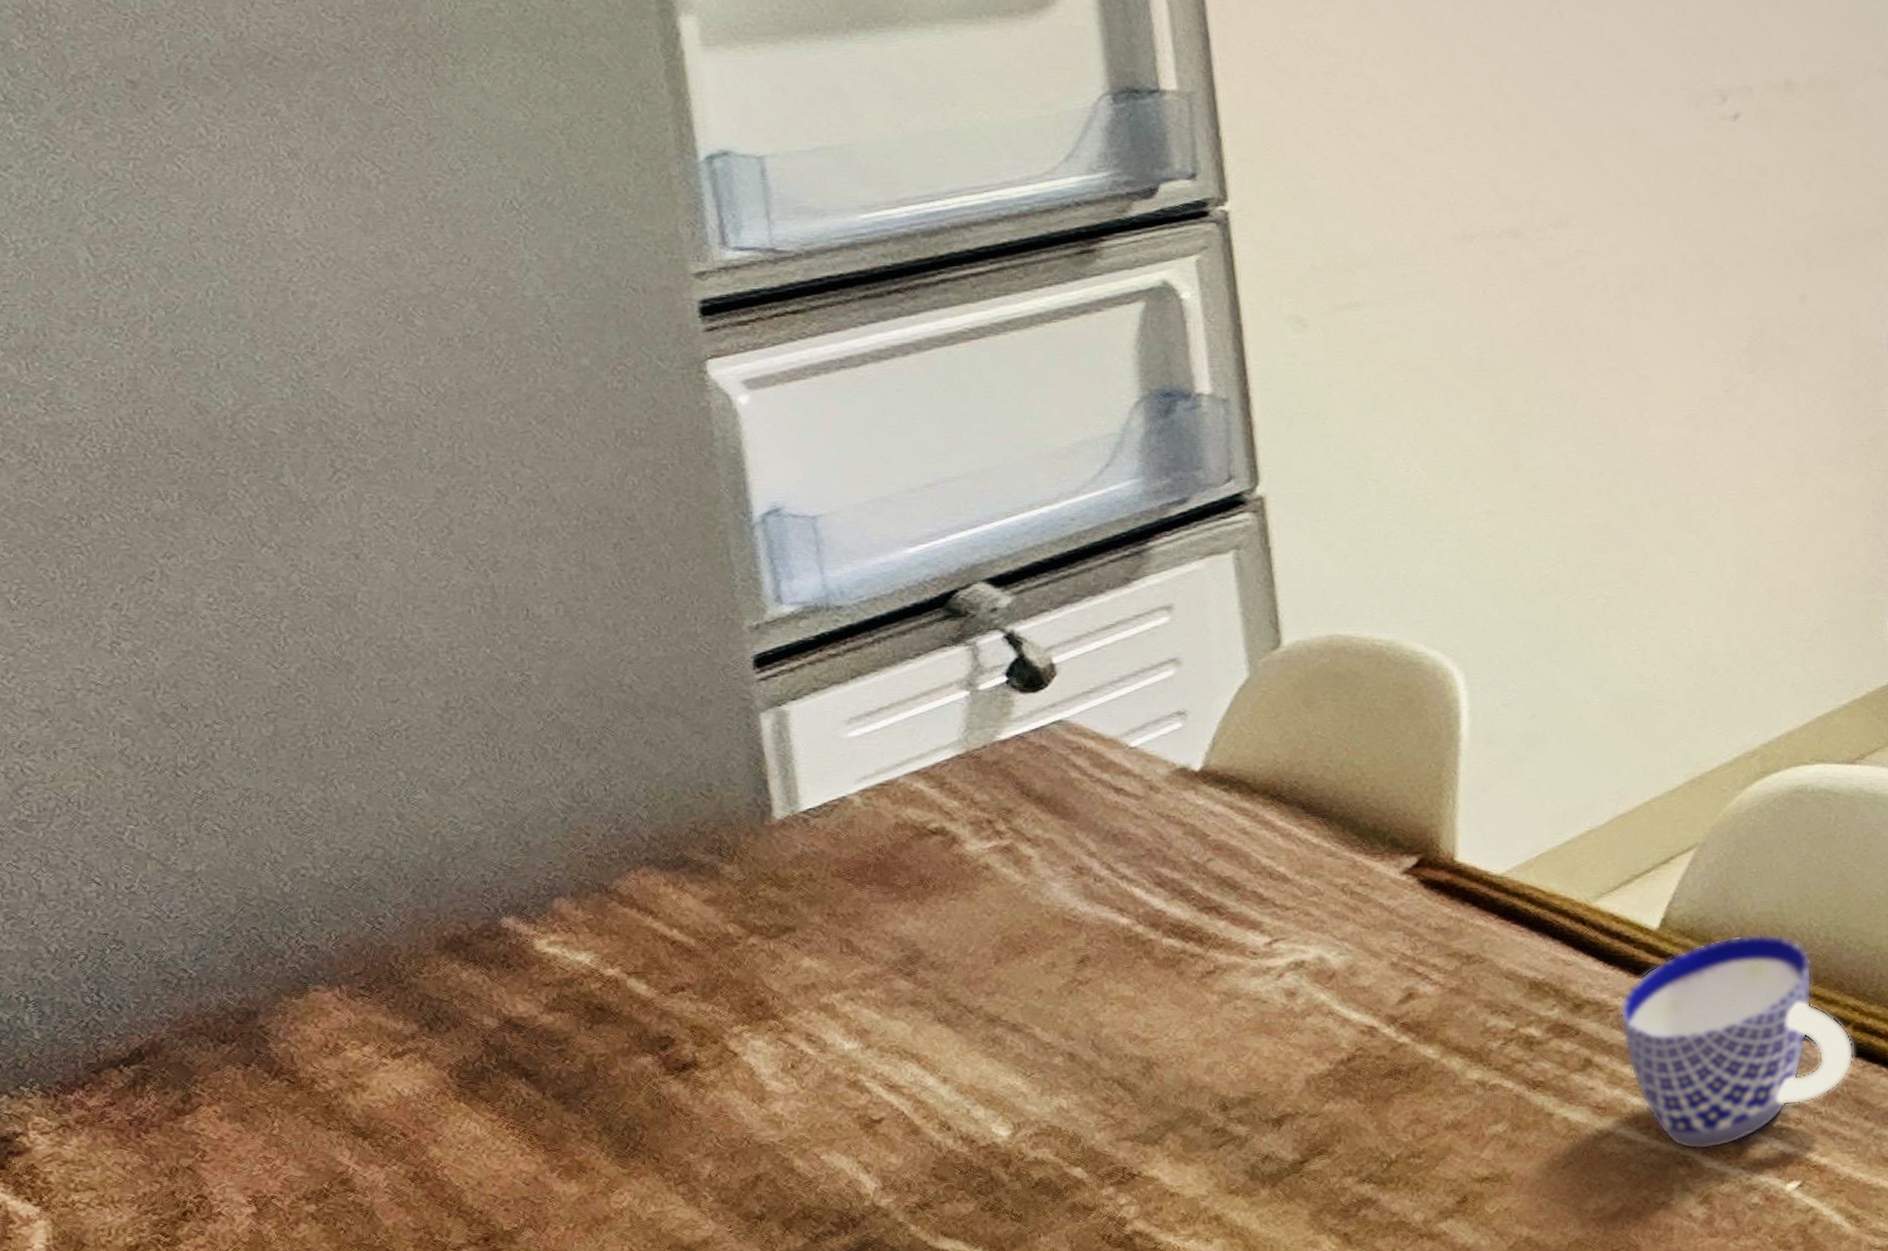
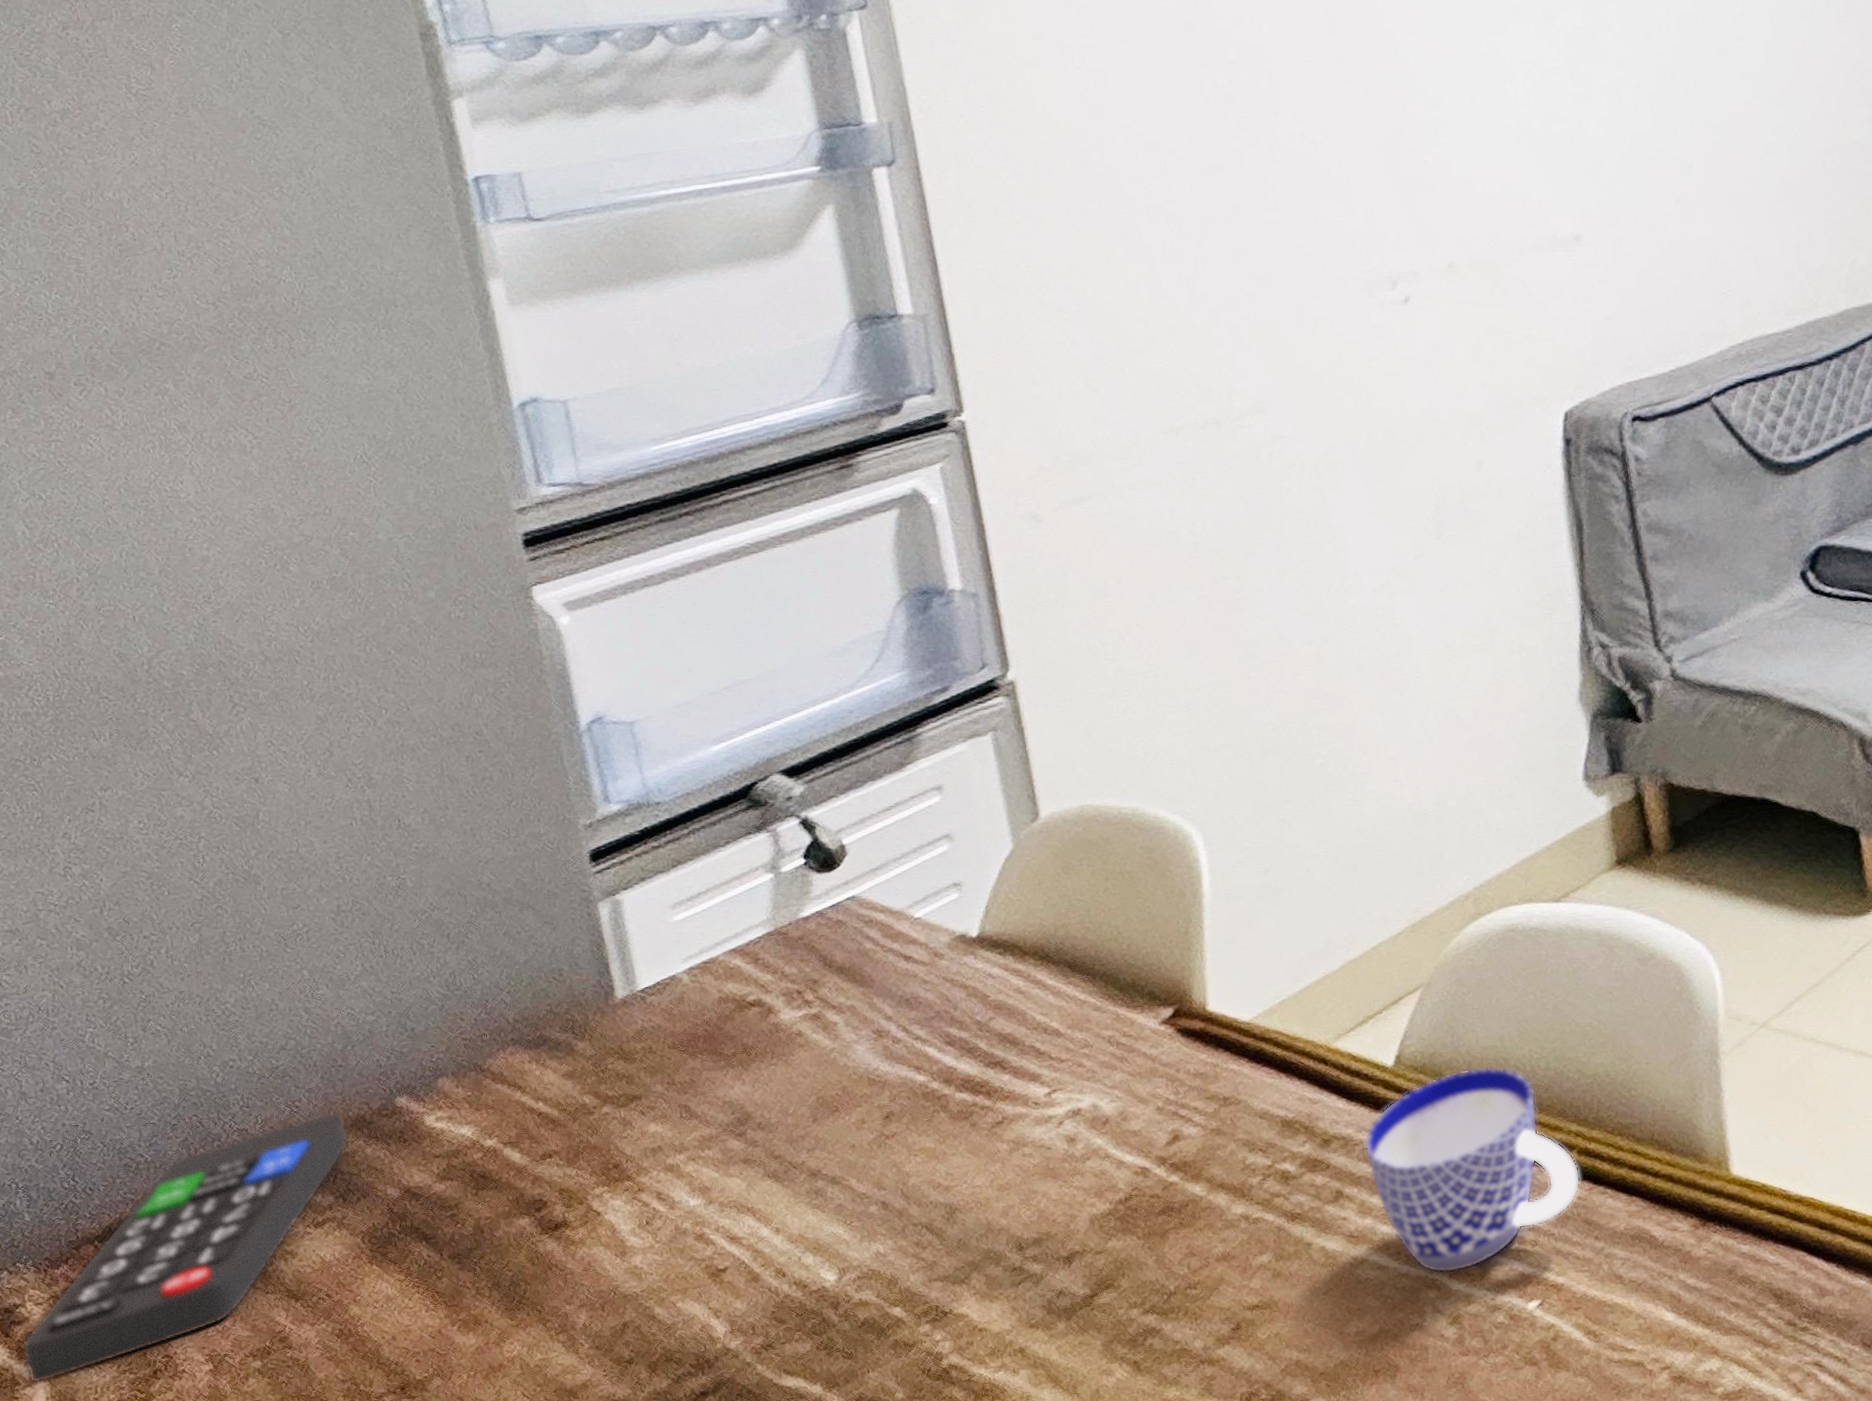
remote control: none [20,930,440,1223] -> present [22,1112,348,1384]

